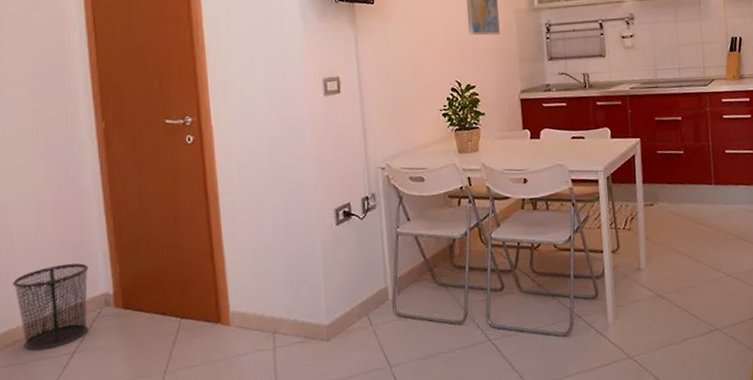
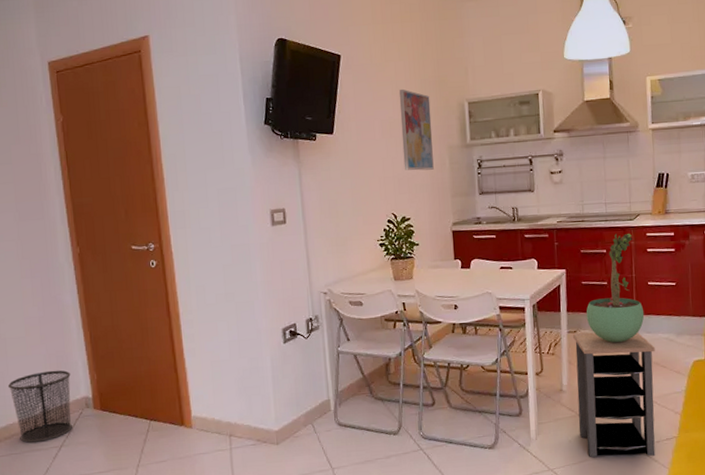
side table: none [649,203,740,342] -> present [572,332,656,457]
potted plant: none [662,100,723,216] -> present [586,233,645,343]

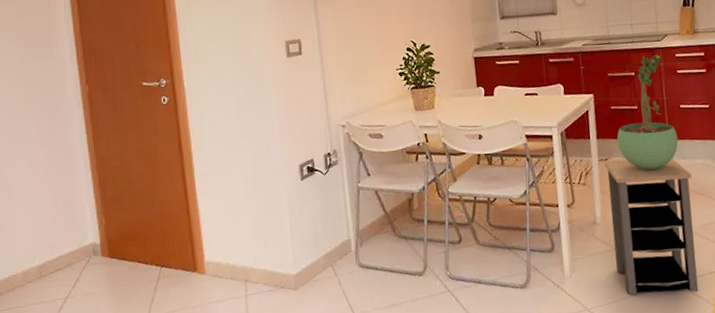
waste bin: present [7,370,72,443] -> none [11,215,79,295]

